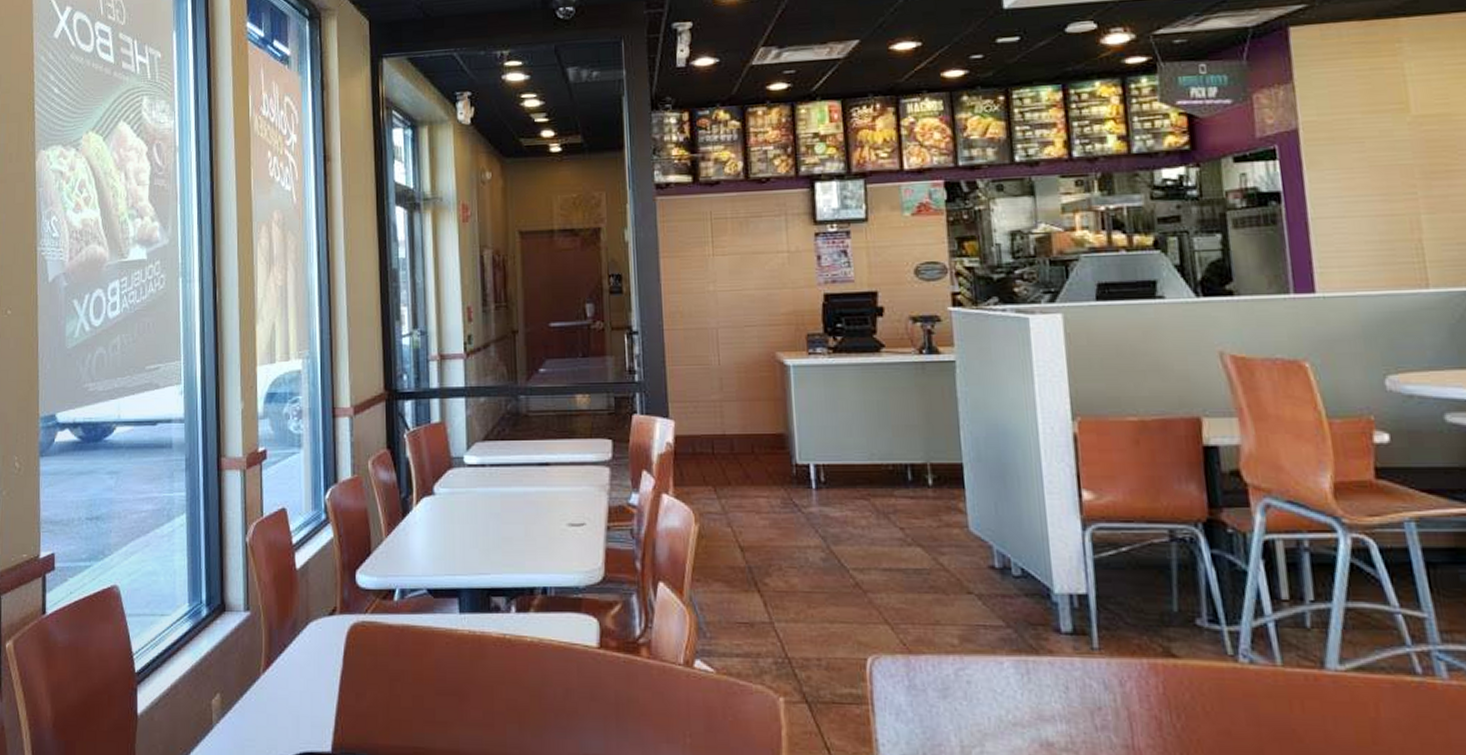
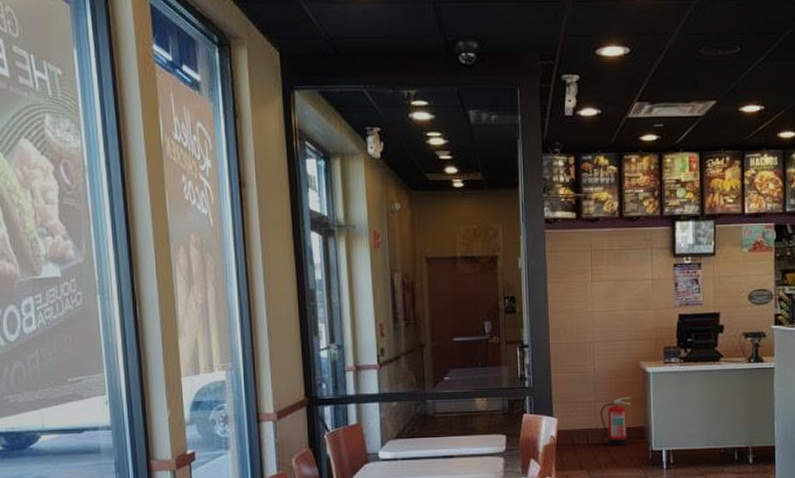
fire extinguisher: none [727,395,767,457] -> present [600,396,632,446]

